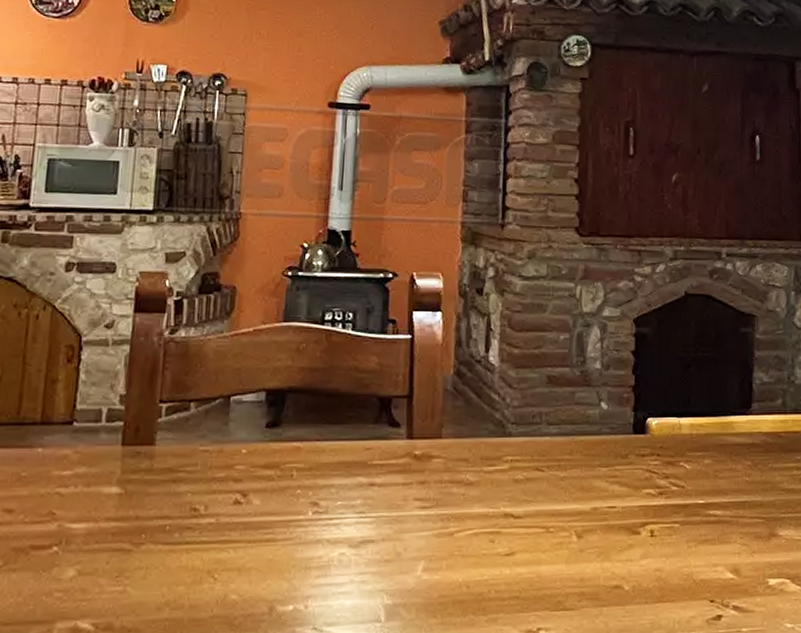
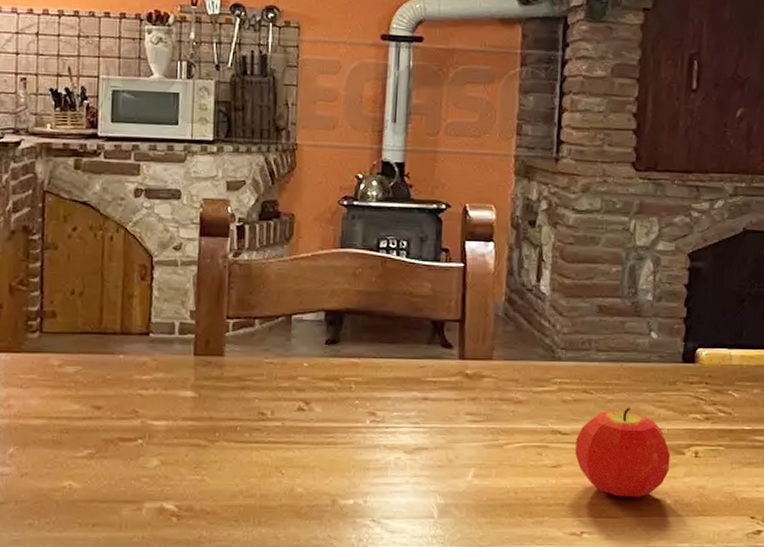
fruit: none [529,484,626,586] -> present [575,407,671,498]

